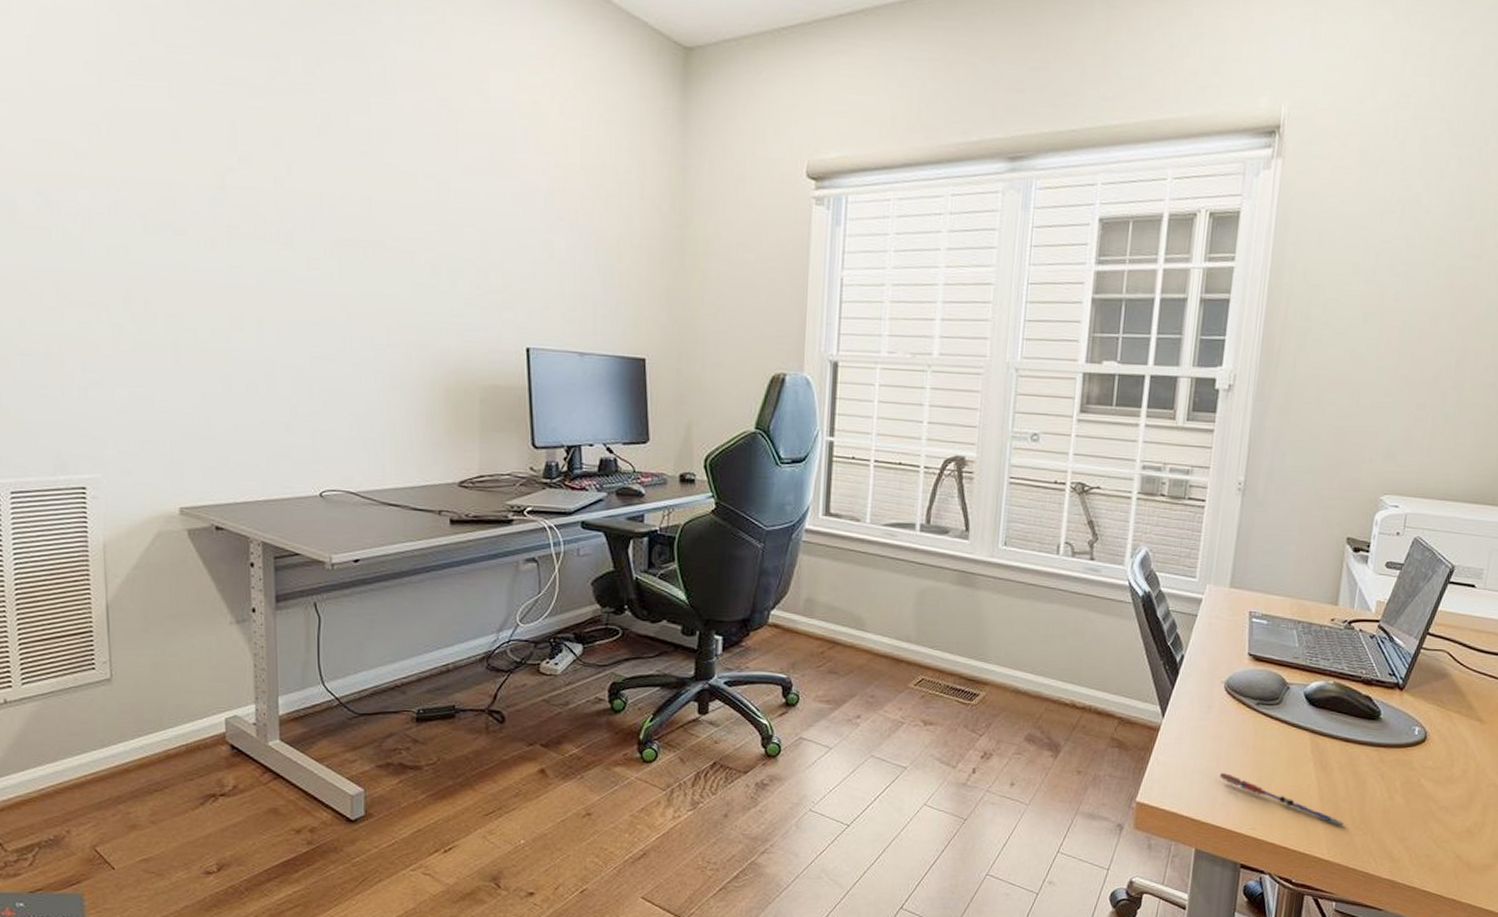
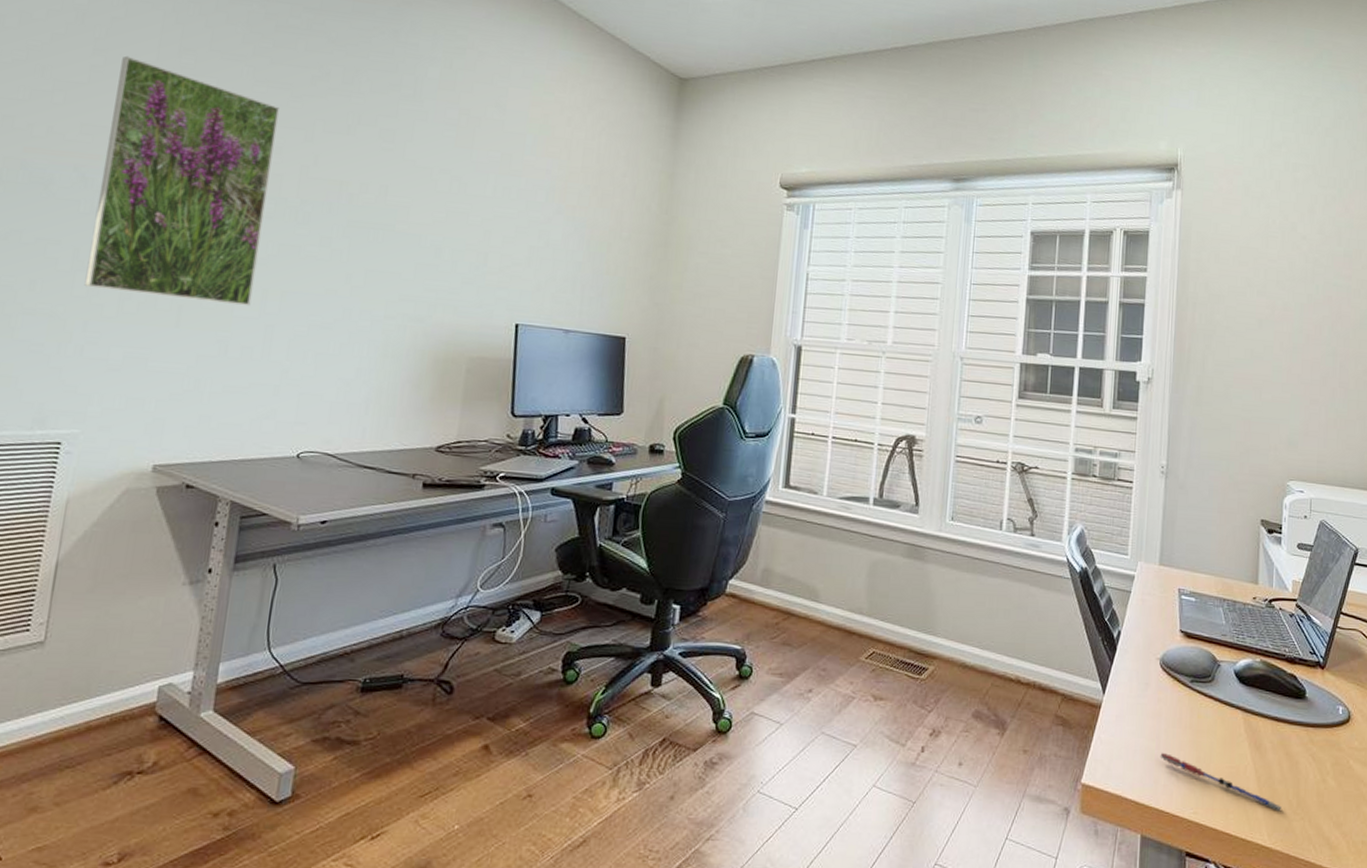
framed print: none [60,54,247,339] -> present [84,55,279,306]

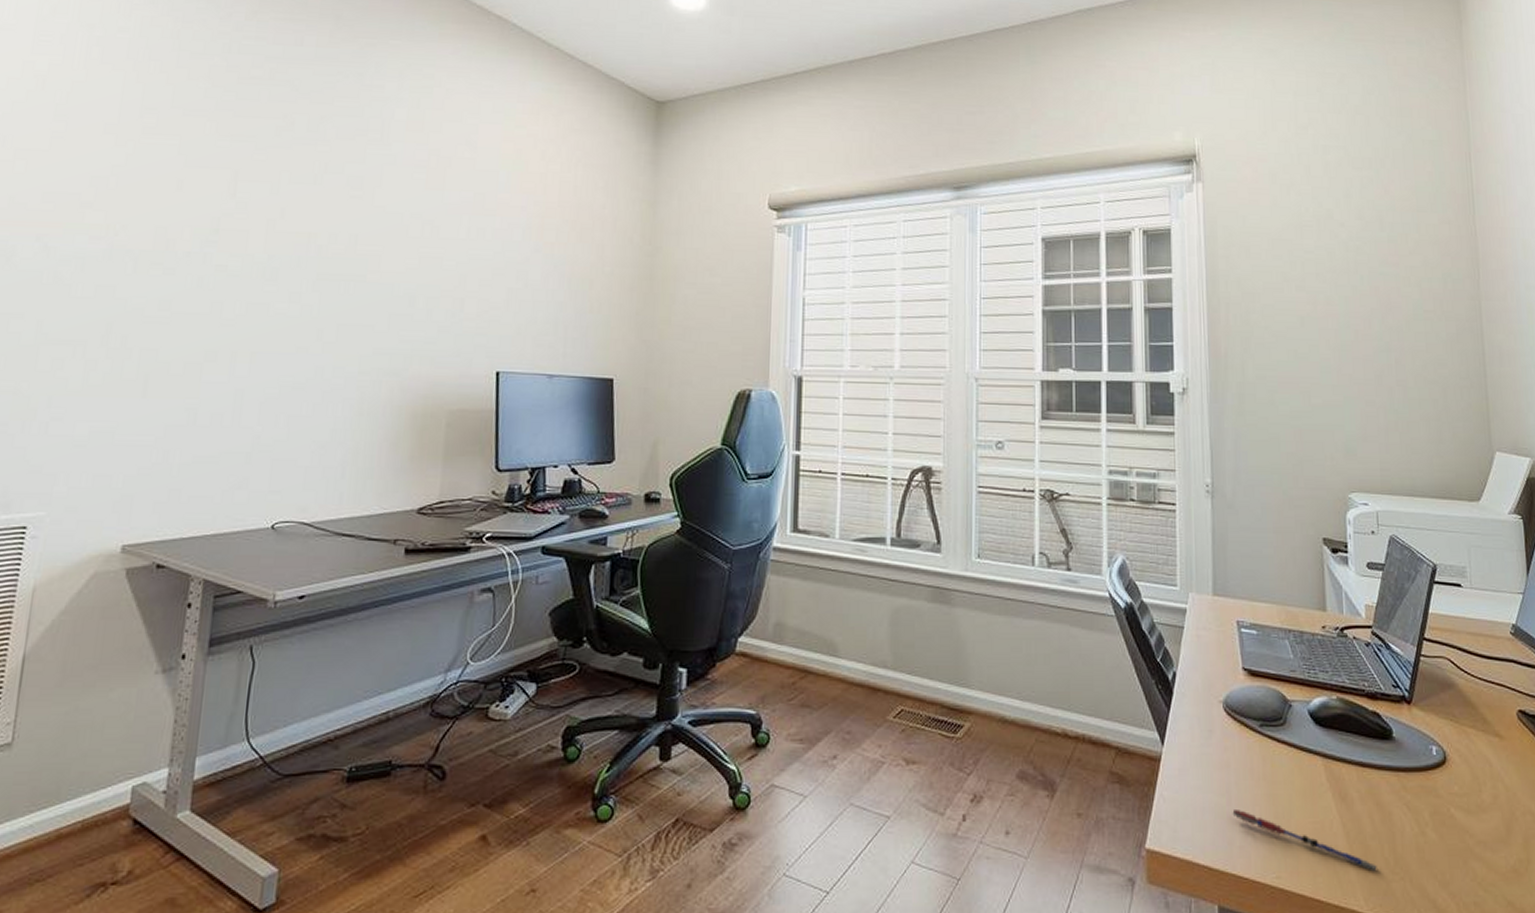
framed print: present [84,55,279,306] -> none [48,119,243,371]

